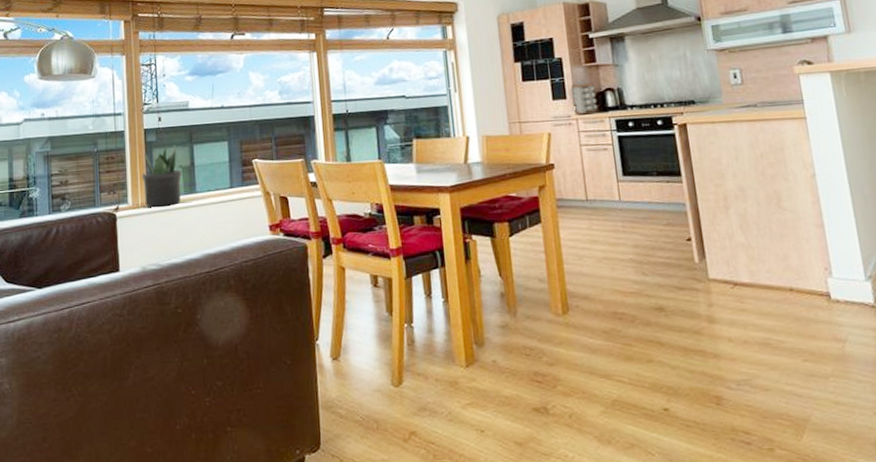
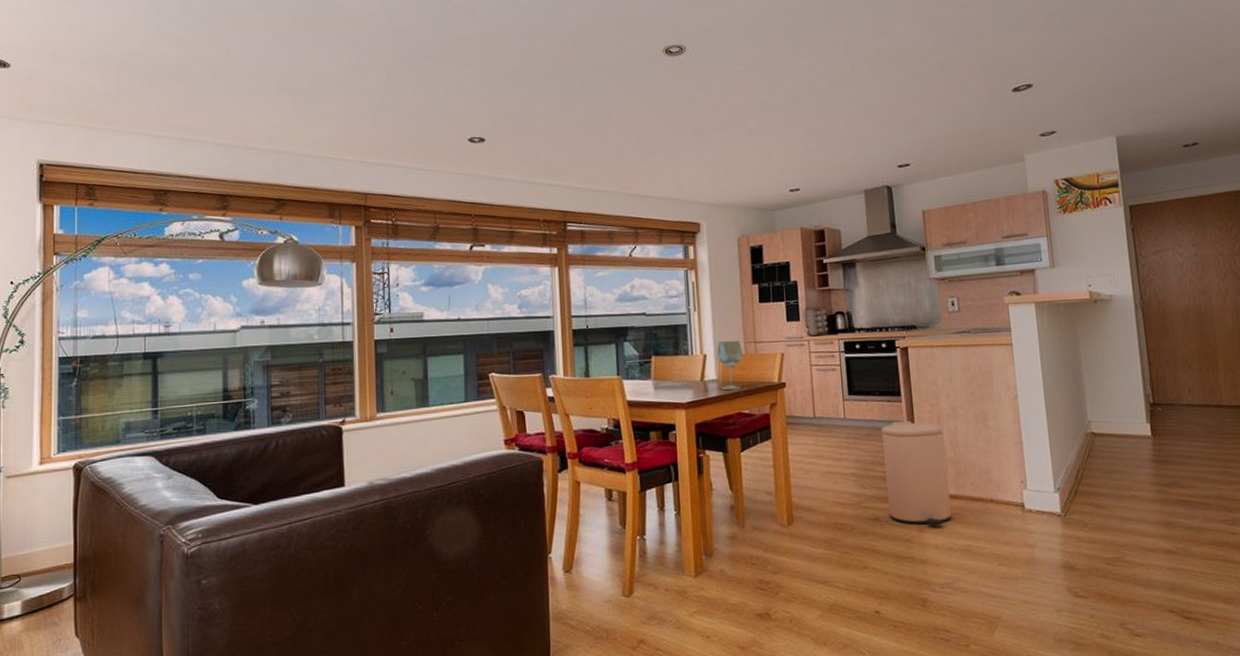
planter: present [142,145,182,208] -> none [371,357,414,422]
wine glass: none [479,121,509,173] -> present [716,340,744,391]
pedal bin: none [661,202,746,316] -> present [881,420,952,525]

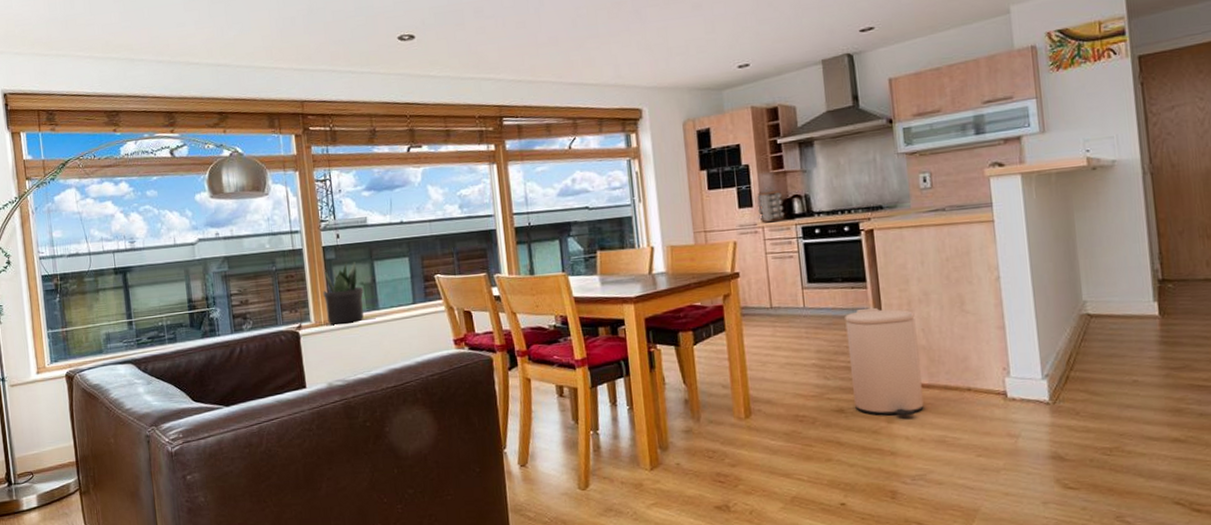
planter: none [371,357,414,422] -> present [323,262,364,326]
wine glass: present [716,340,744,391] -> none [664,230,694,283]

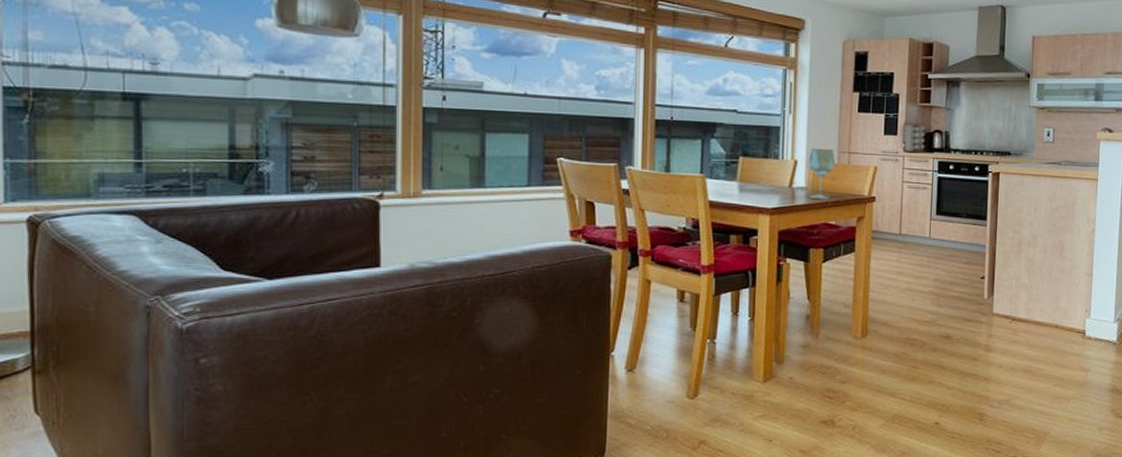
planter: present [323,262,364,326] -> none [416,129,468,200]
wine glass: none [664,230,694,283] -> present [808,148,836,200]
pedal bin: present [845,307,924,416] -> none [960,244,1023,346]

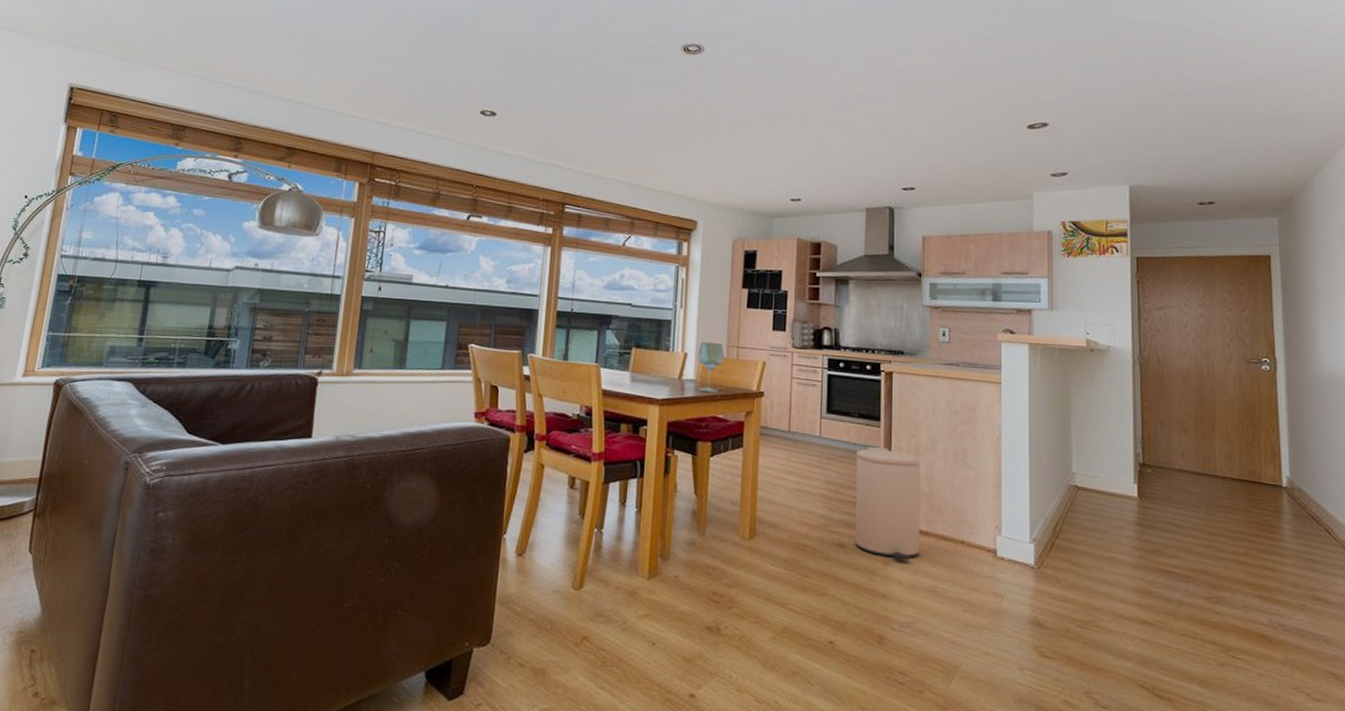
pedal bin: none [960,244,1023,346] -> present [854,447,921,560]

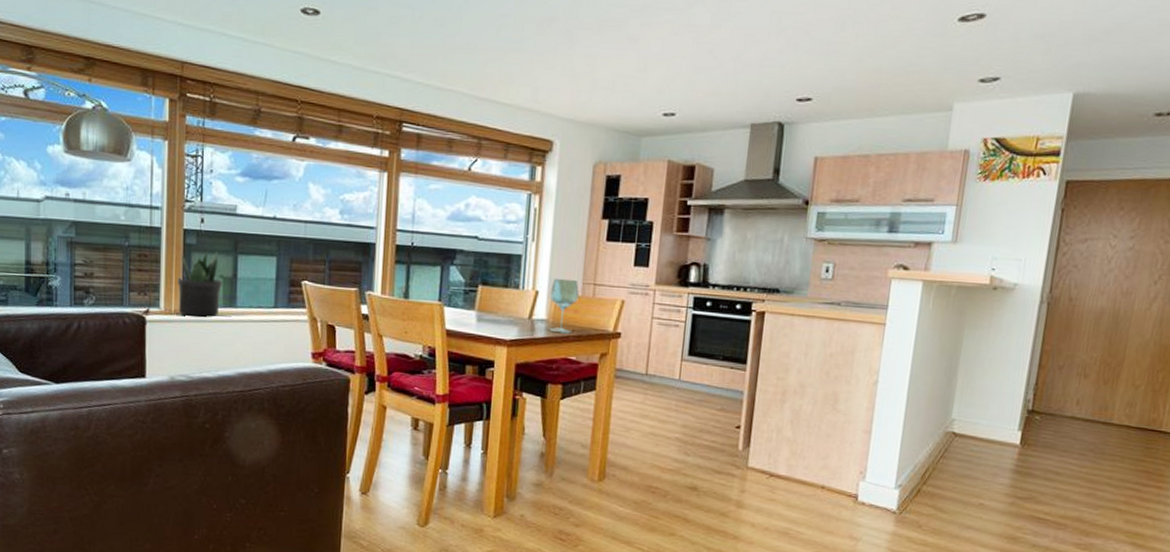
planter: none [350,316,394,380] -> present [177,251,222,318]
spice rack: present [790,315,814,350] -> none [653,249,681,287]
pedal bin: present [854,447,921,560] -> none [709,391,787,504]

